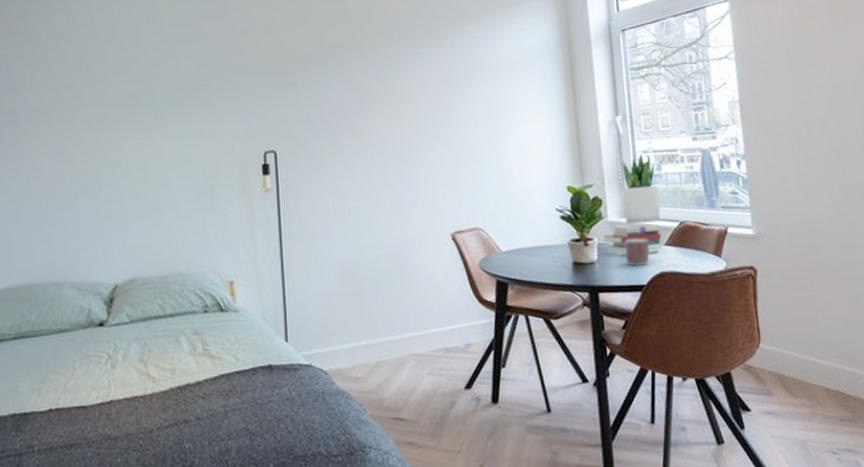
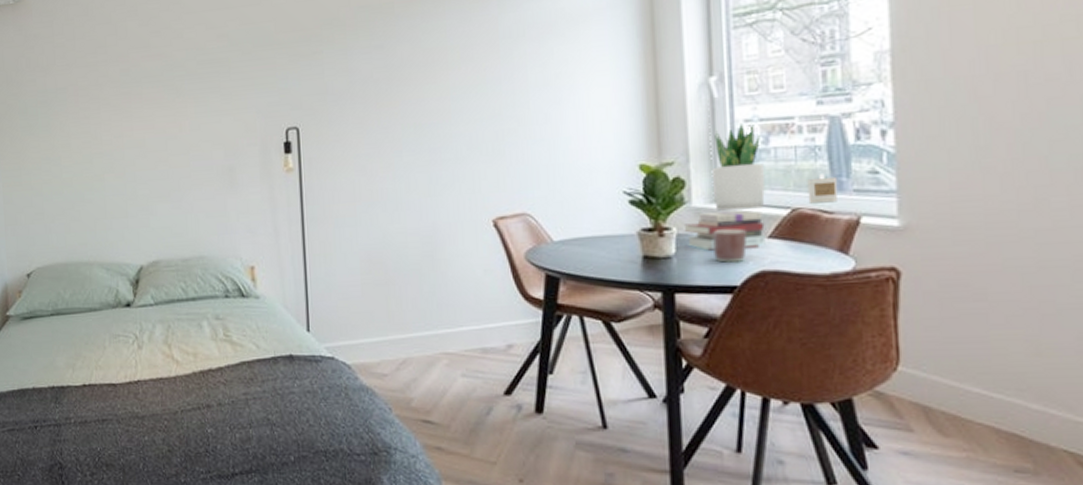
candle: none [689,194,711,218] -> present [807,174,838,204]

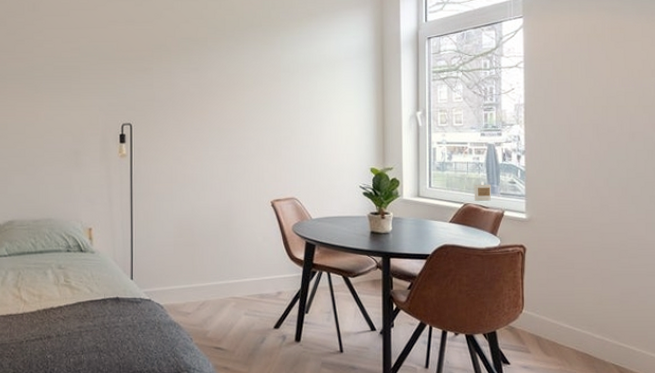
books: present [684,209,766,251] -> none [397,203,448,230]
planter: present [711,122,765,211] -> none [416,144,448,203]
mug: present [713,229,747,264] -> none [416,215,436,239]

